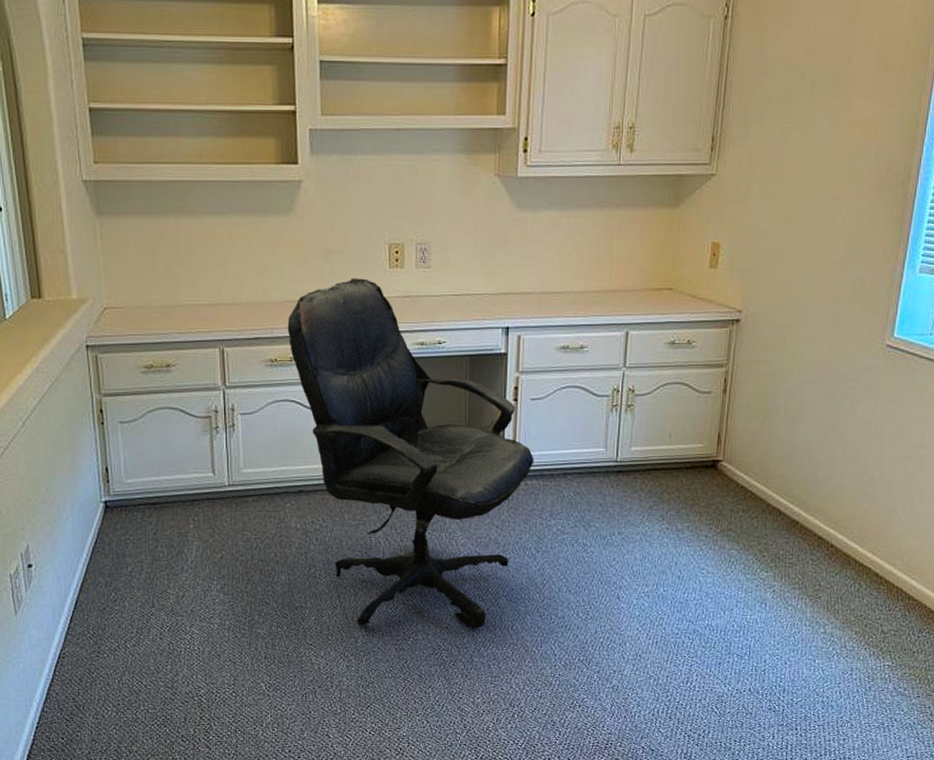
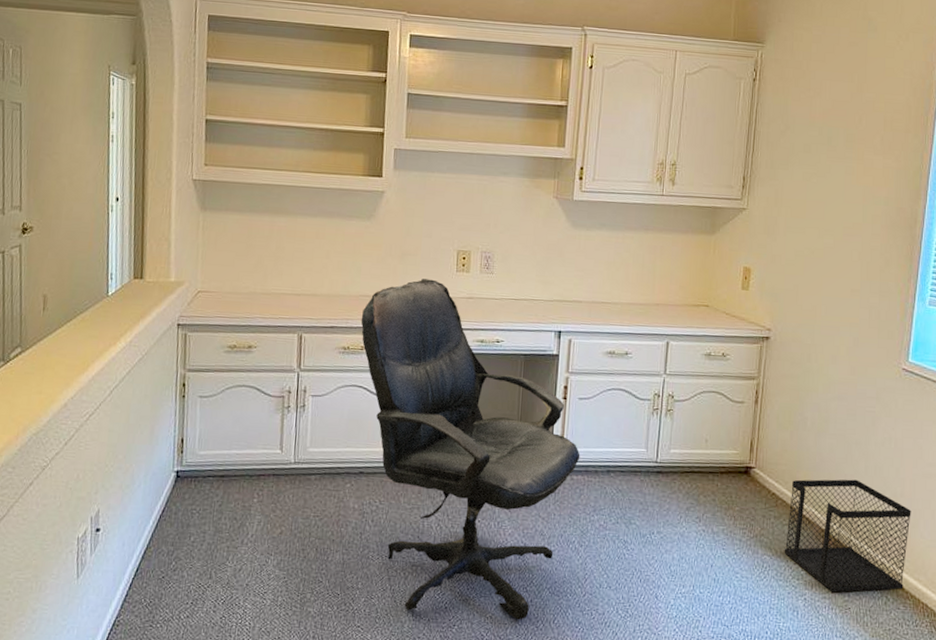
wastebasket: none [752,466,890,583] -> present [784,479,911,593]

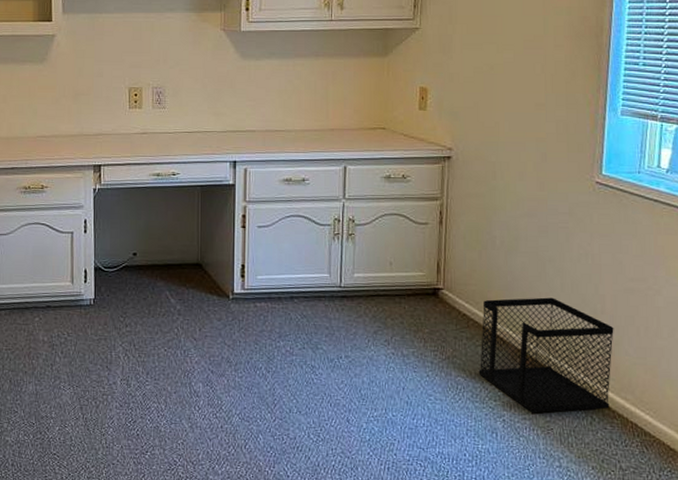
office chair: present [361,279,580,620] -> none [39,117,263,446]

